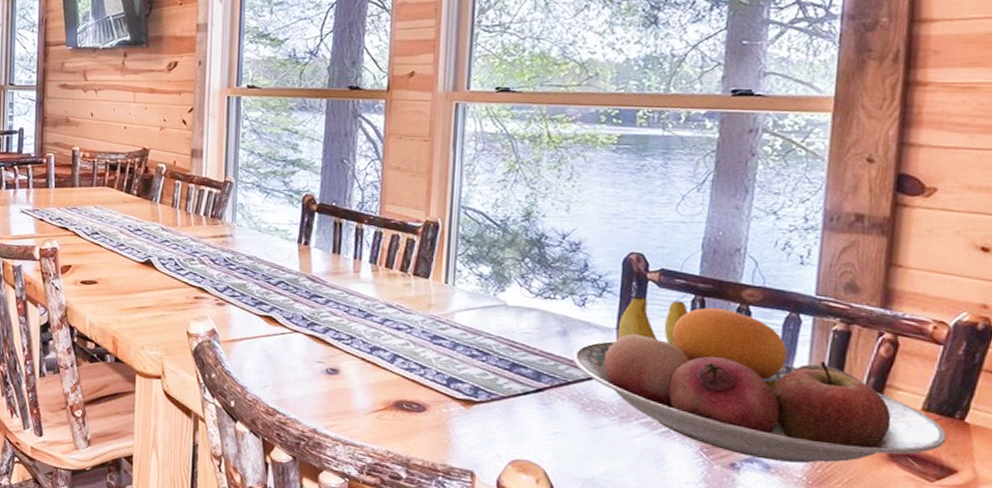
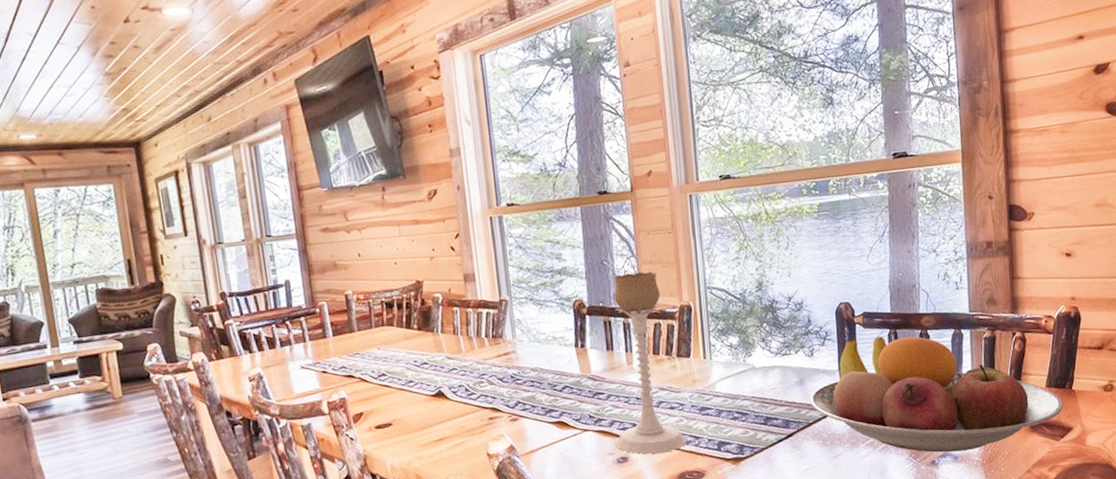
candle holder: none [326,176,411,376] -> present [613,272,687,455]

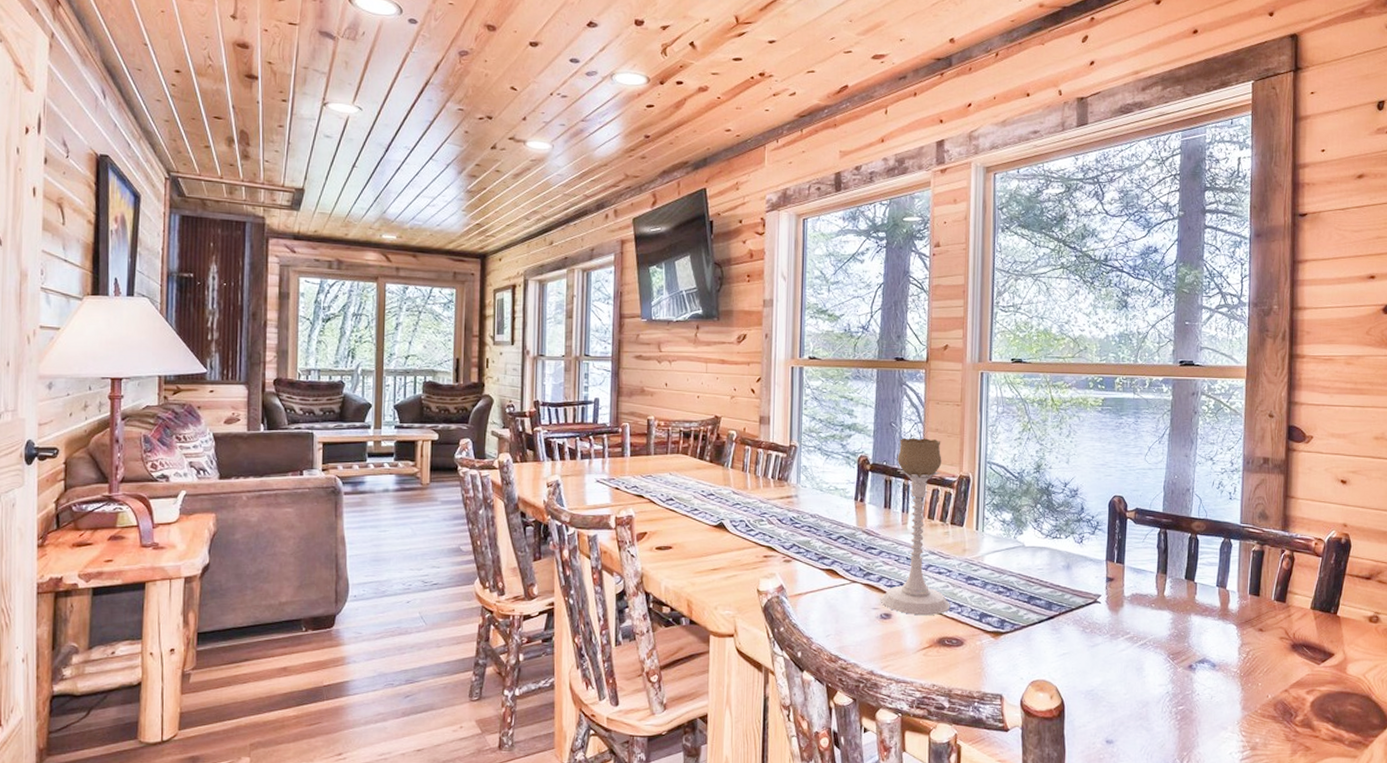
fruit bowl: present [809,336,1063,453] -> none [1074,531,1327,660]

